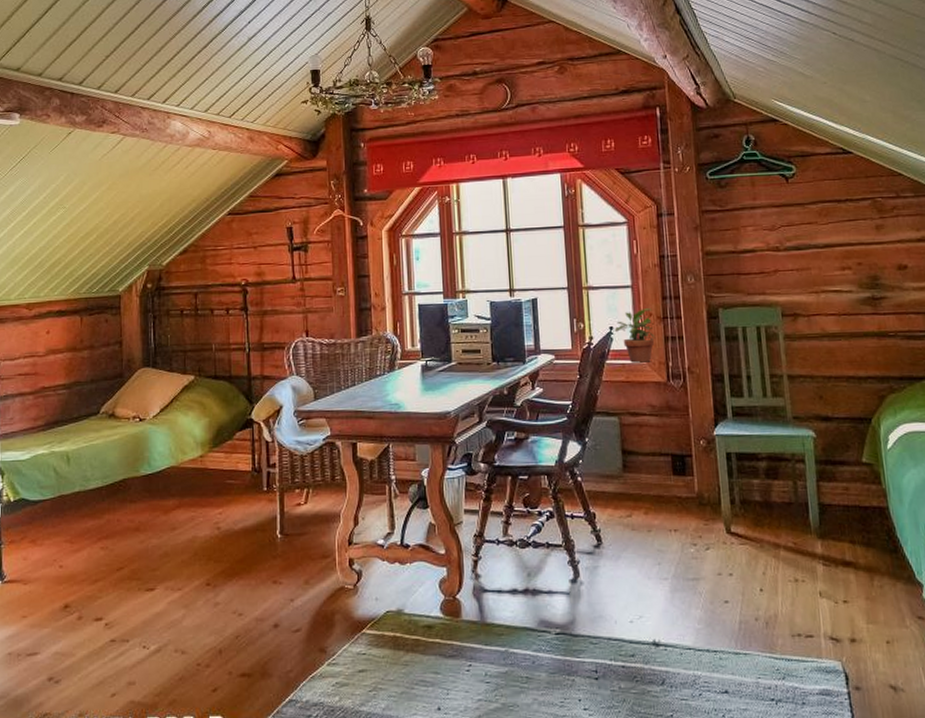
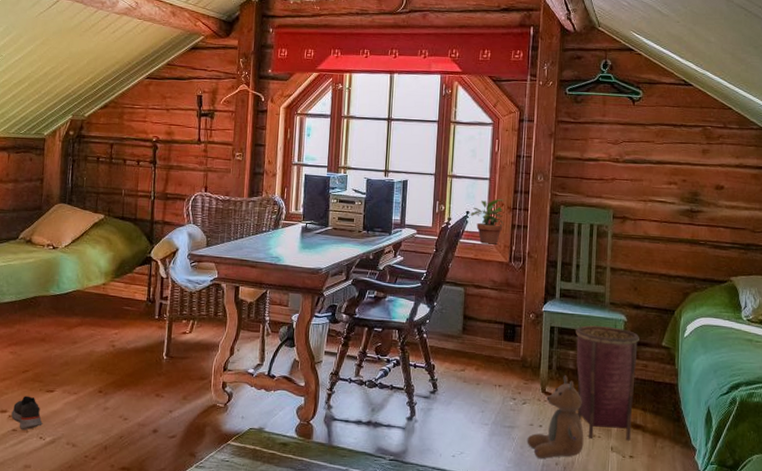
shoe: none [108,598,145,639] -> present [11,396,43,430]
teddy bear: none [716,510,786,614] -> present [527,375,584,459]
woven basket: none [757,446,841,584] -> present [576,325,639,441]

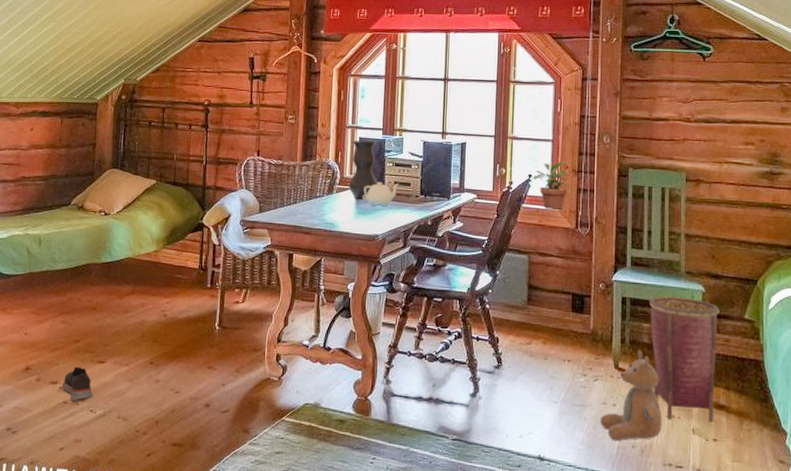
vase: none [293,177,323,236] -> present [348,140,378,201]
teapot: none [307,217,342,242] -> present [362,181,399,207]

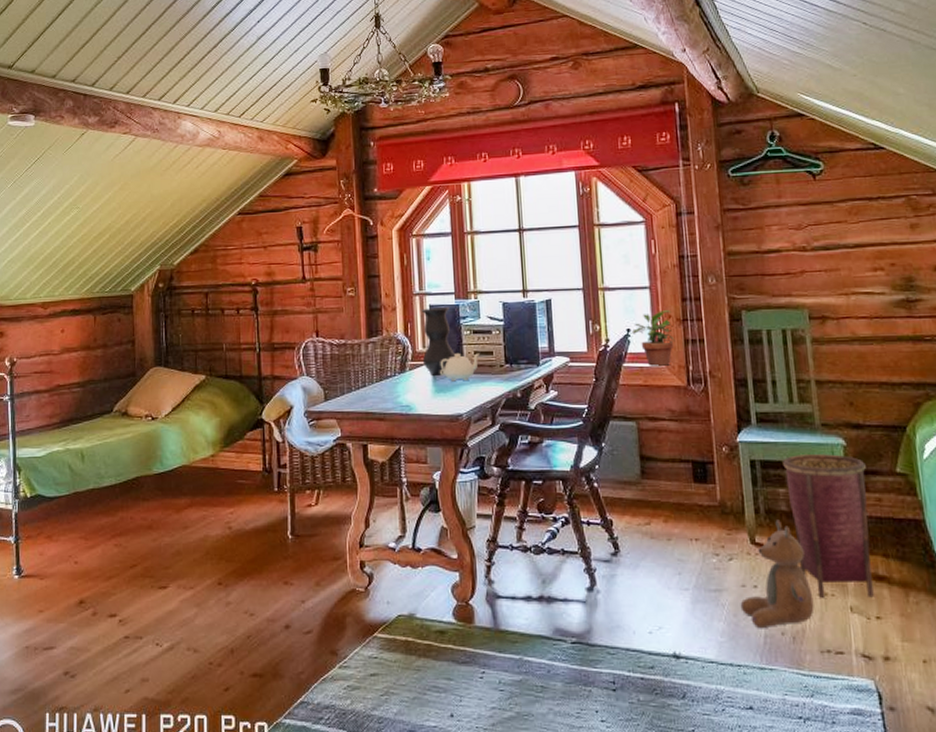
shoe: present [62,366,93,402] -> none [122,595,158,635]

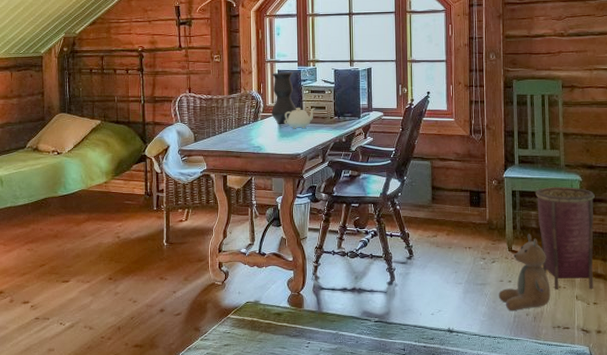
potted plant: present [631,310,675,368] -> none [431,78,463,121]

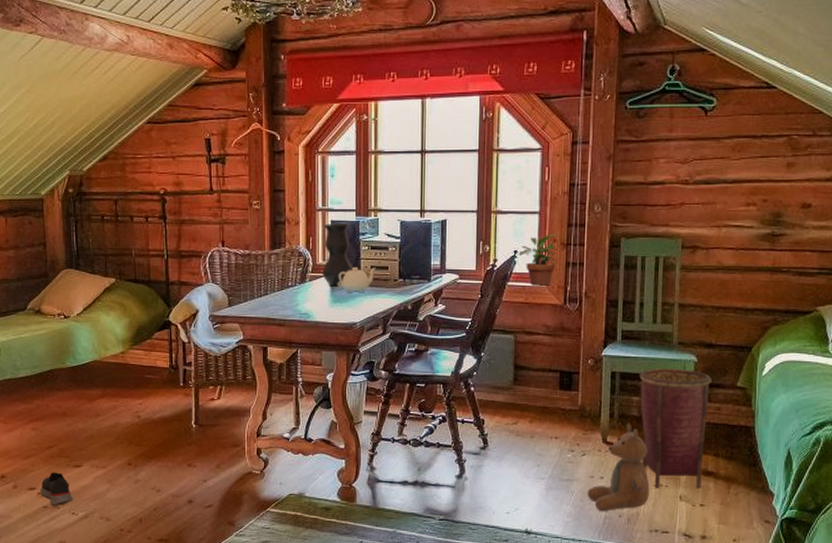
shoe: none [33,287,61,317] -> present [40,472,73,506]
potted plant: none [431,78,463,121] -> present [518,235,558,287]

